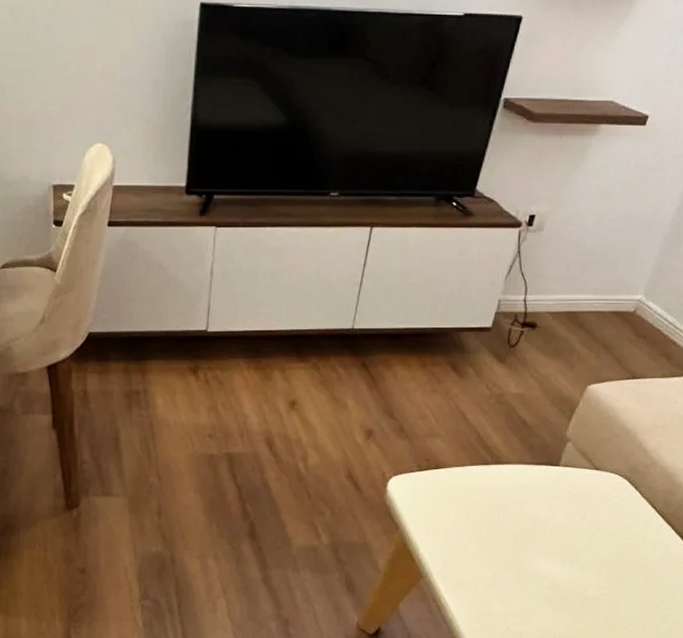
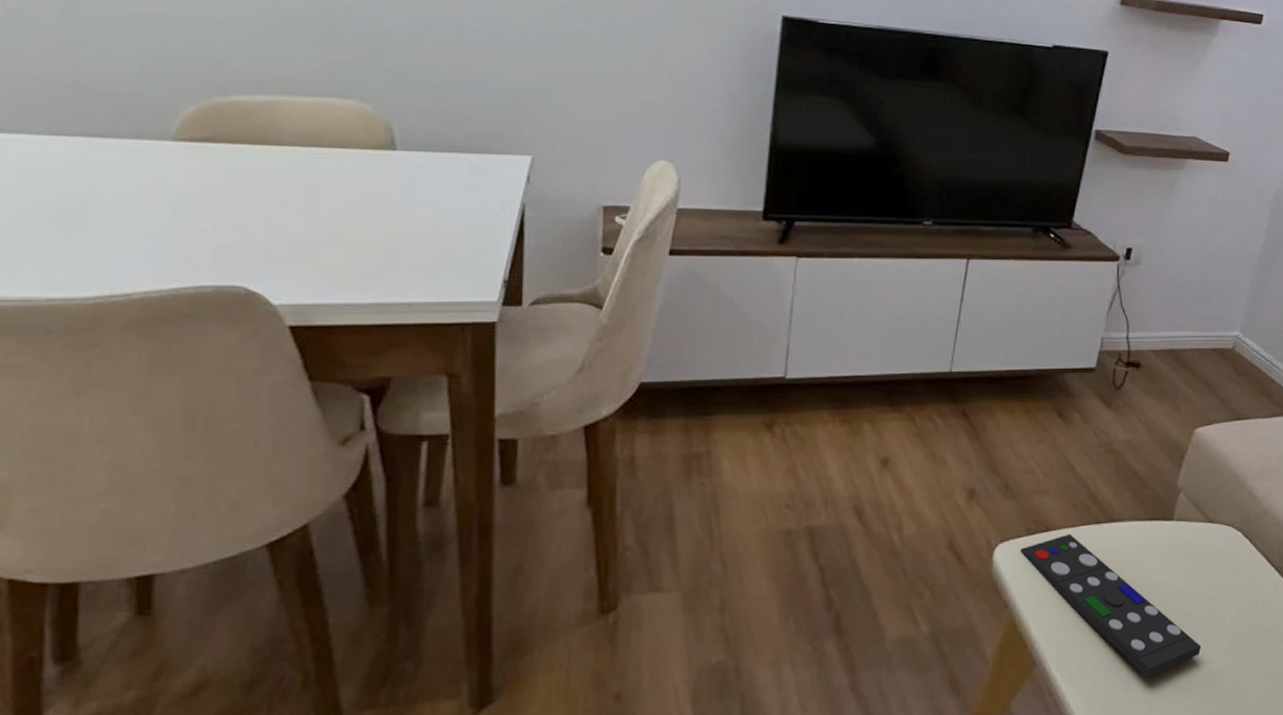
remote control: none [411,472,579,596] -> present [1020,533,1202,678]

